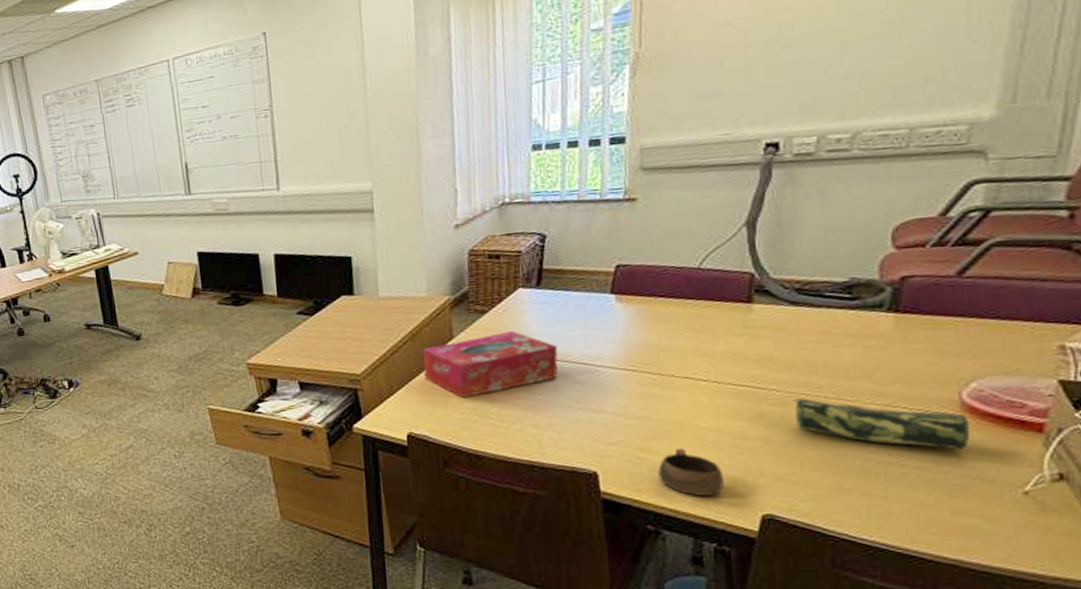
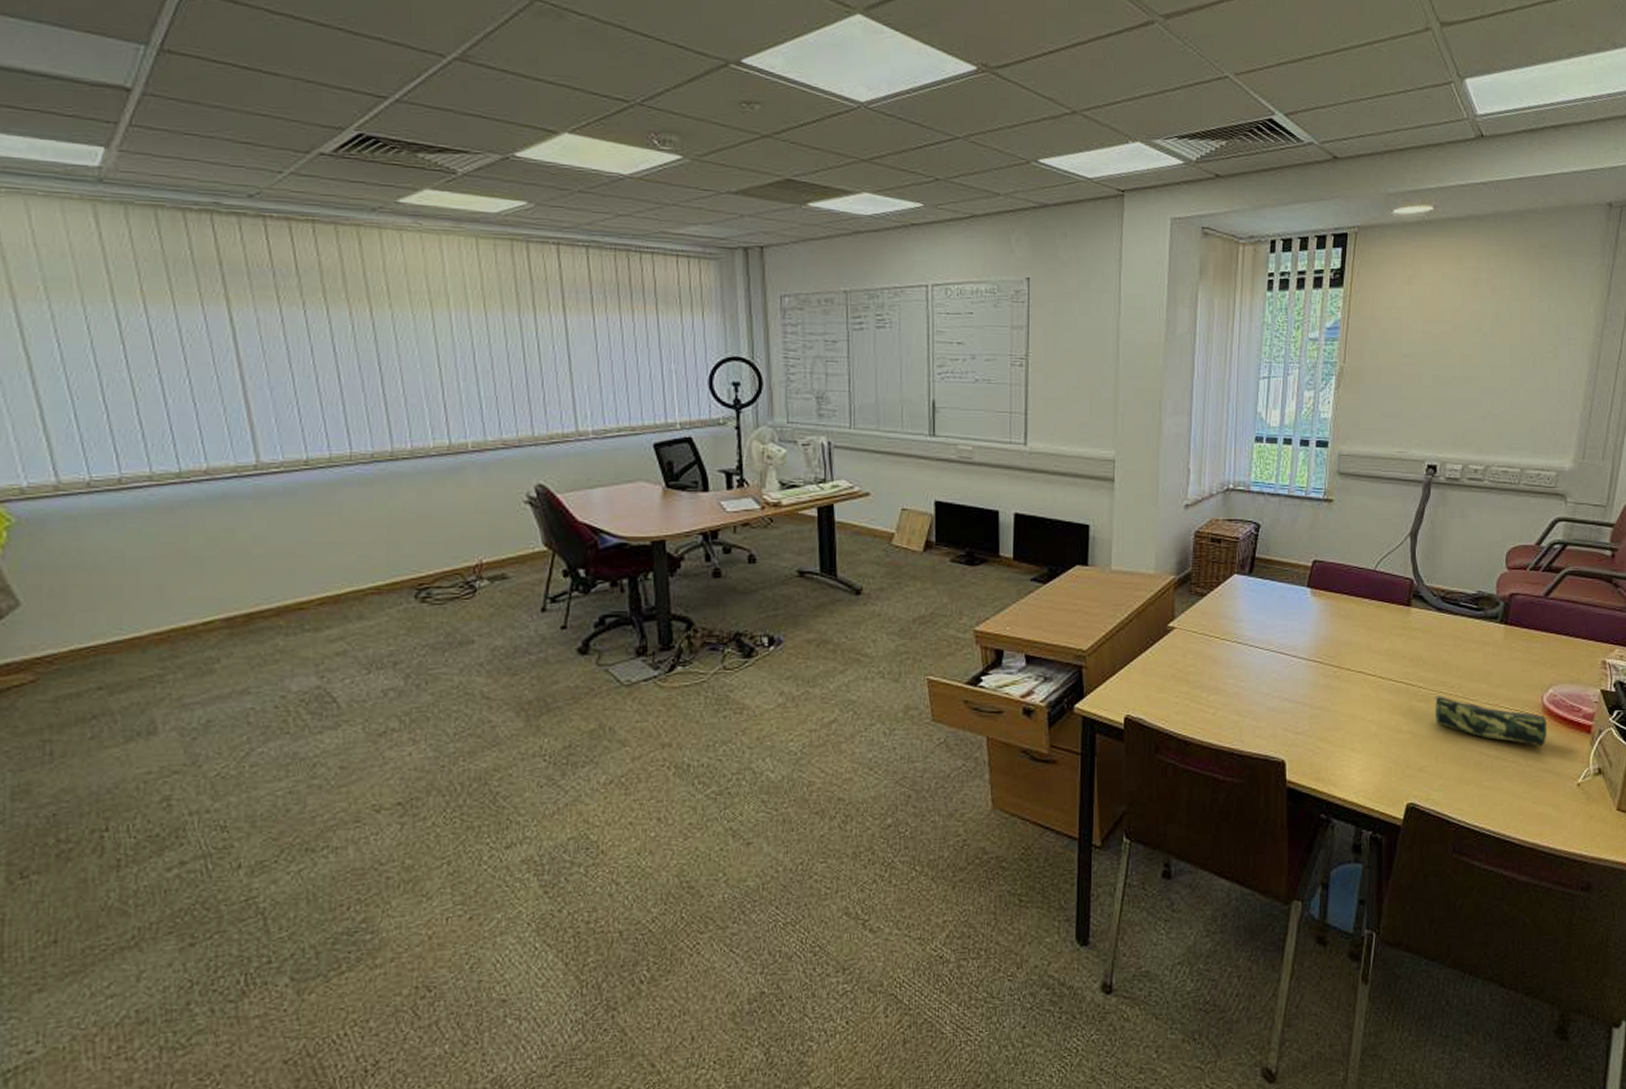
tissue box: present [423,331,558,398] -> none [1145,616,1262,681]
cup: present [658,448,724,496] -> none [1333,738,1381,785]

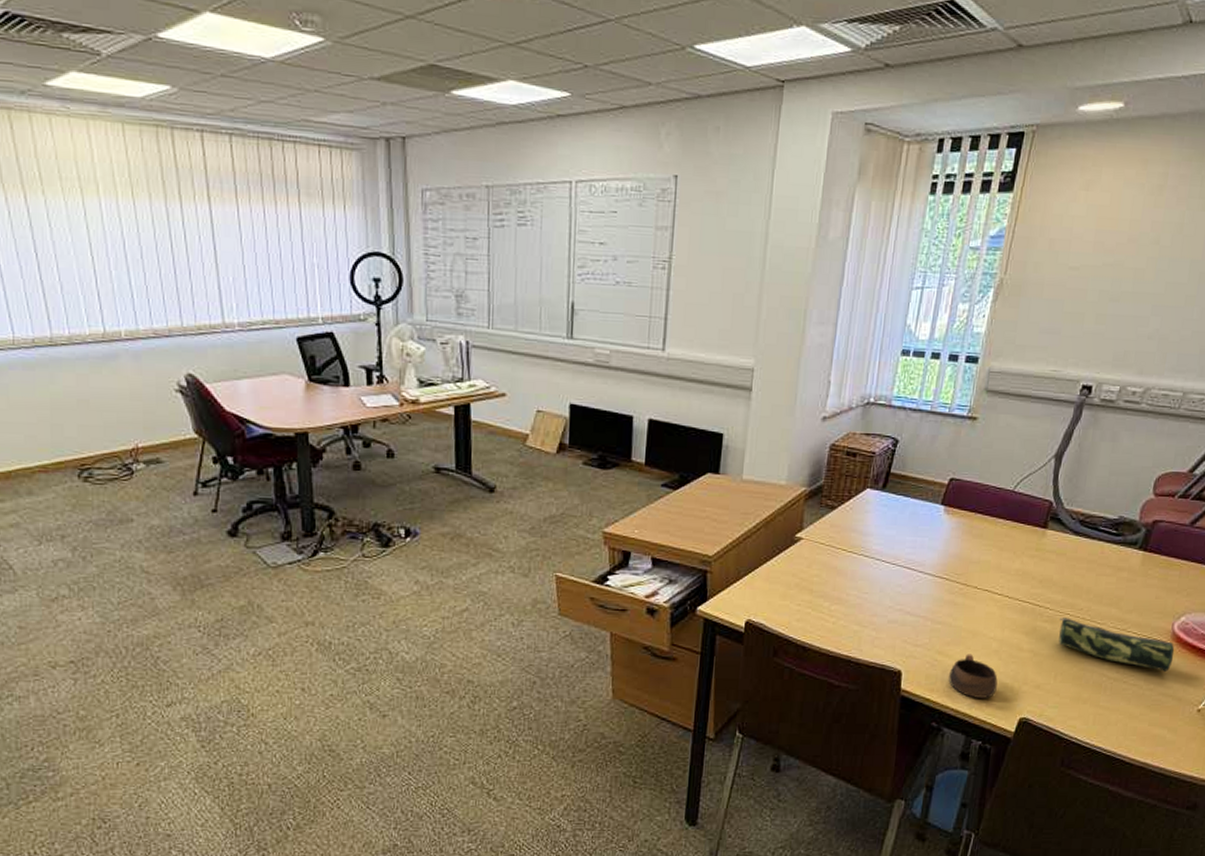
cup: none [1333,738,1381,785] -> present [948,654,998,698]

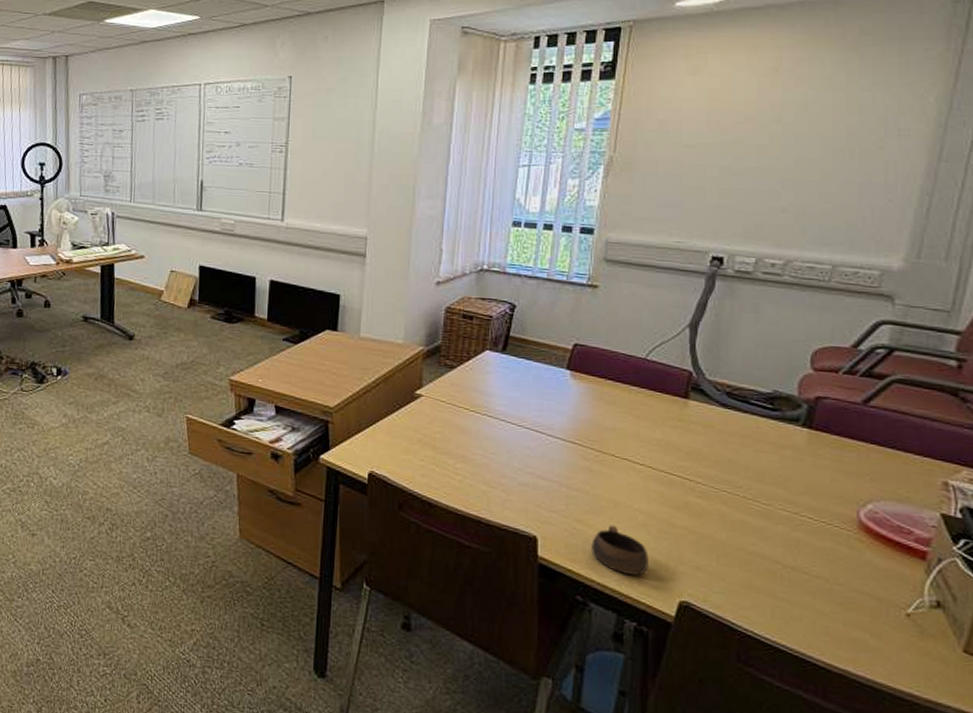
pencil case: present [1058,617,1175,672] -> none [716,494,865,565]

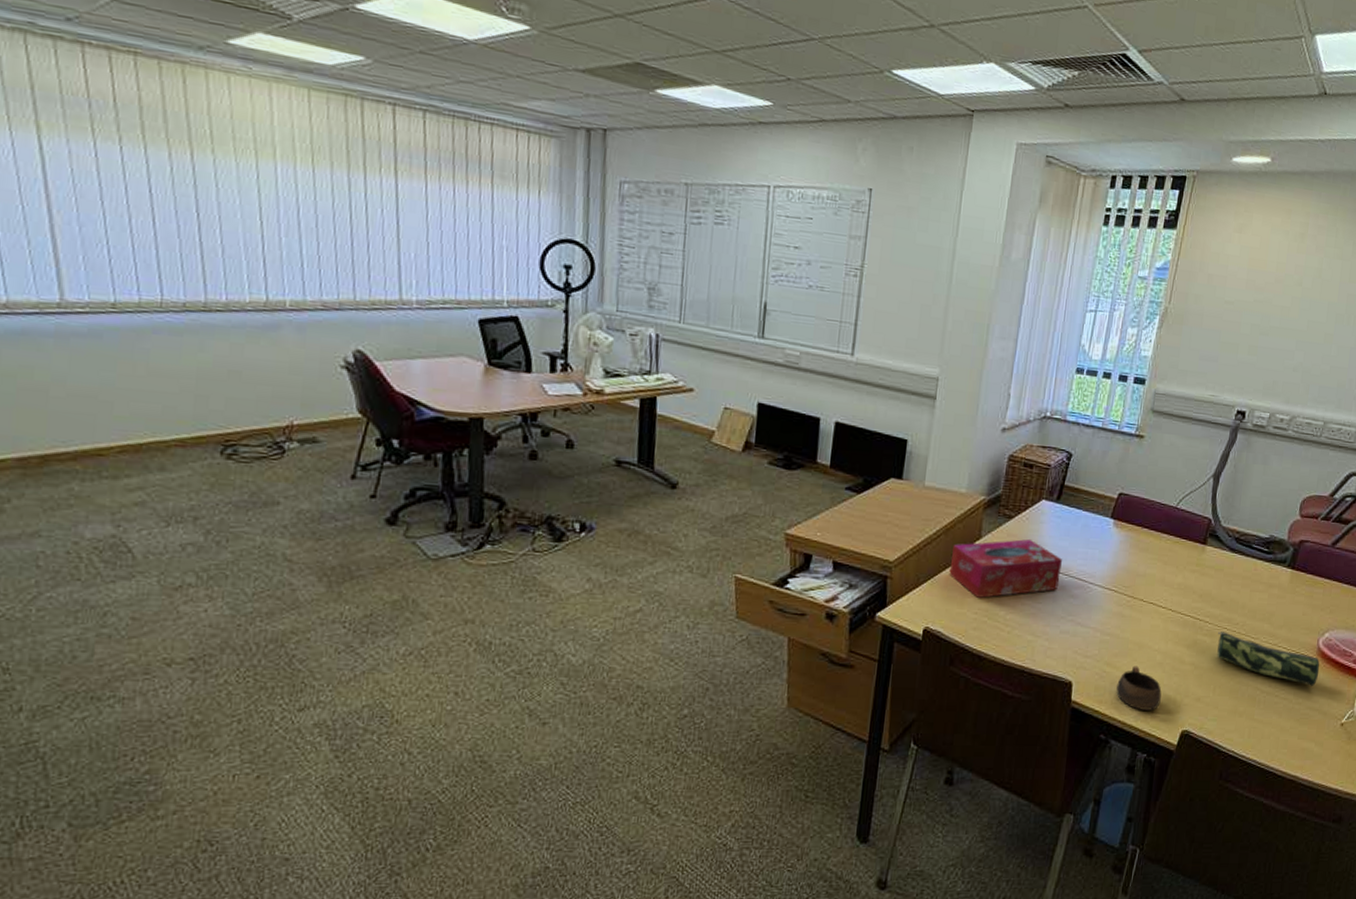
tissue box: none [391,389,515,446] -> present [949,539,1063,598]
pencil case: none [716,494,865,565] -> present [1217,631,1320,686]

